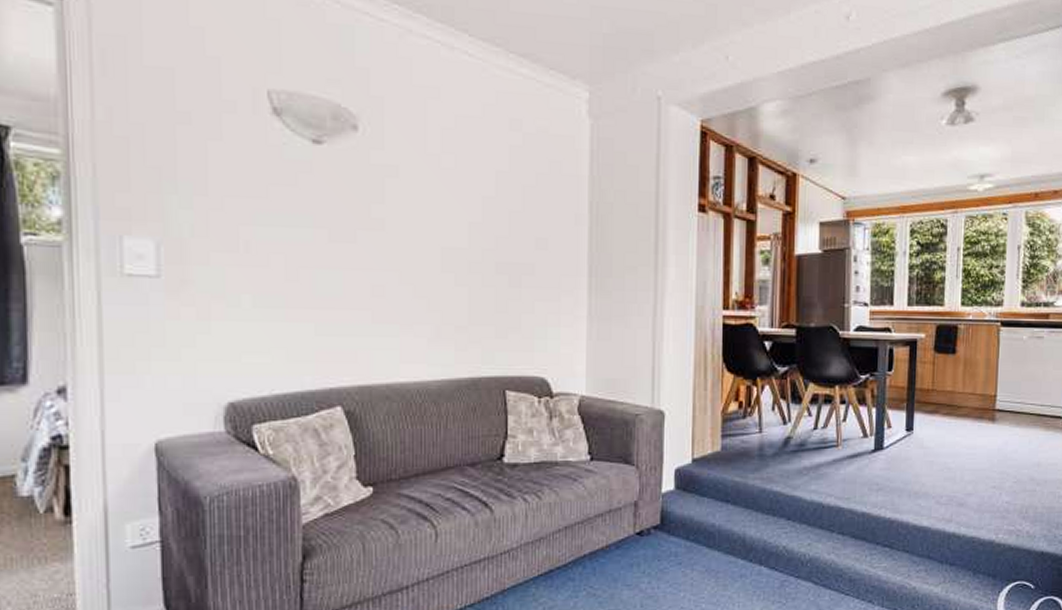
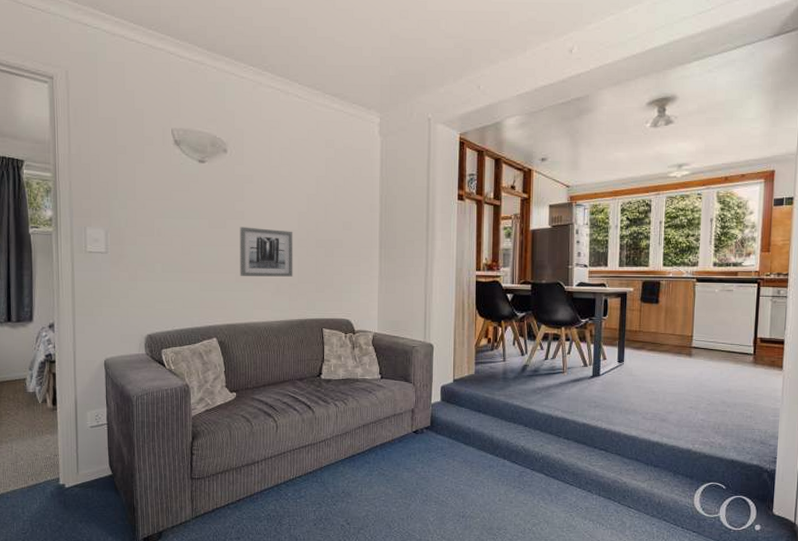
wall art: none [378,241,461,316] -> present [240,227,293,277]

